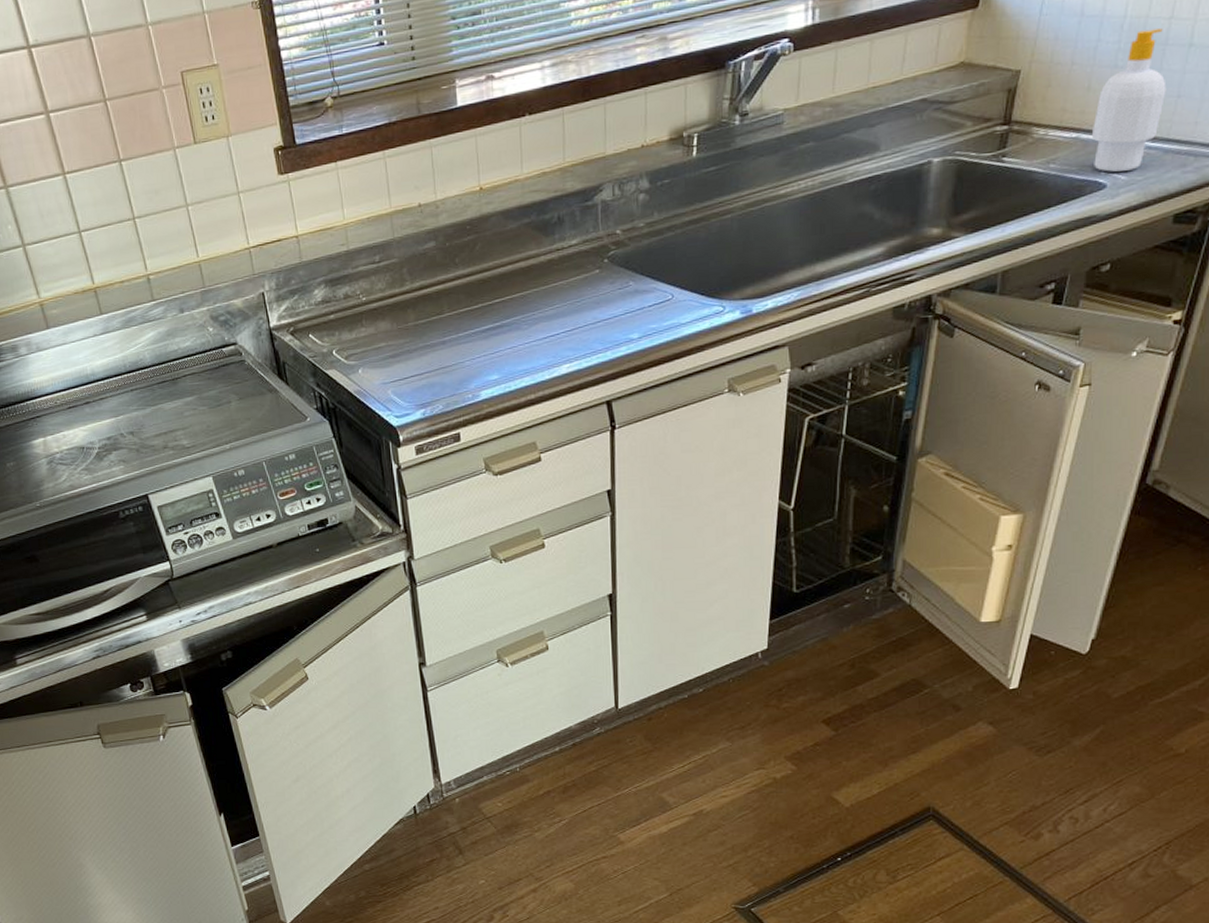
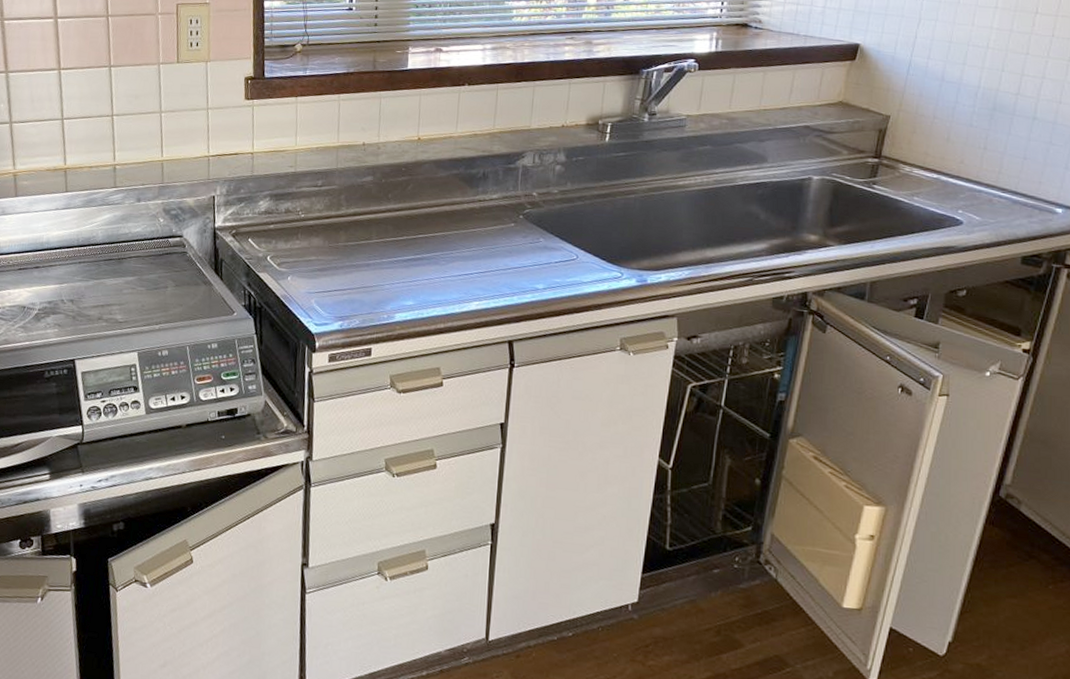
soap bottle: present [1091,28,1167,172] -> none [950,100,1014,213]

